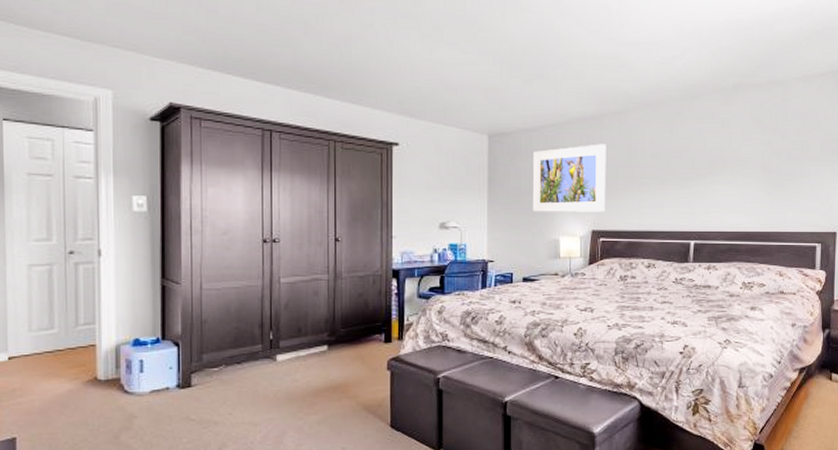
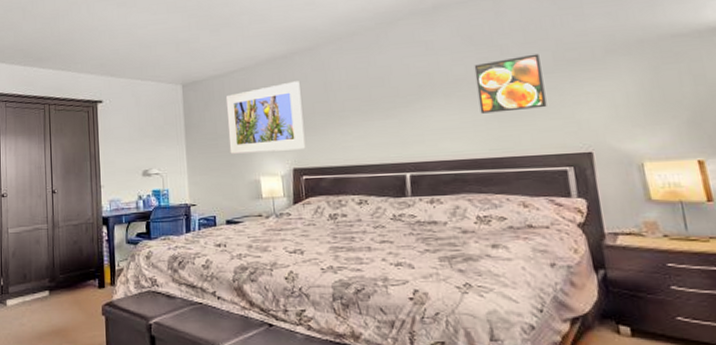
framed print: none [758,142,811,192] -> present [474,53,547,114]

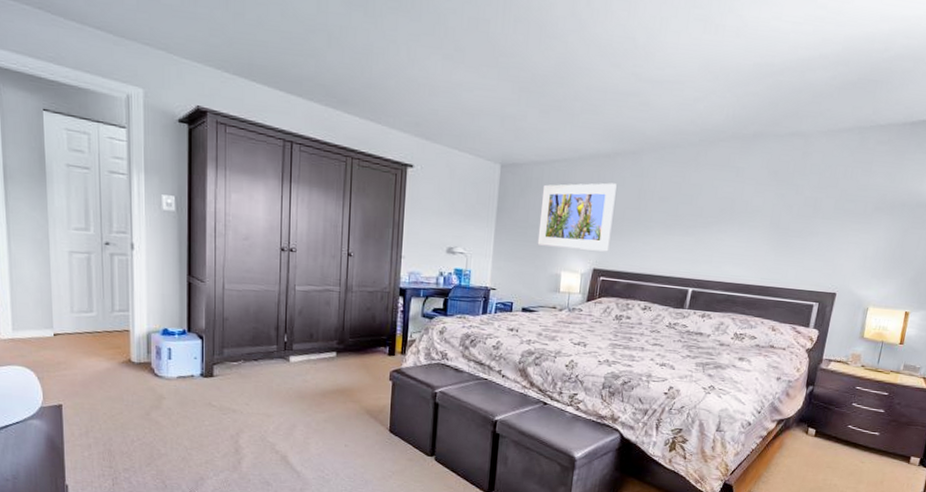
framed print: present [474,53,547,114] -> none [763,198,825,249]

